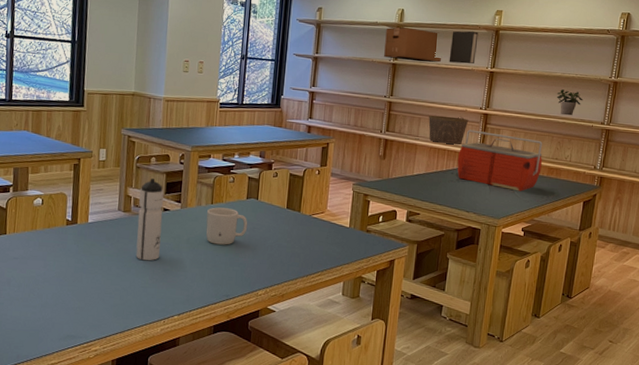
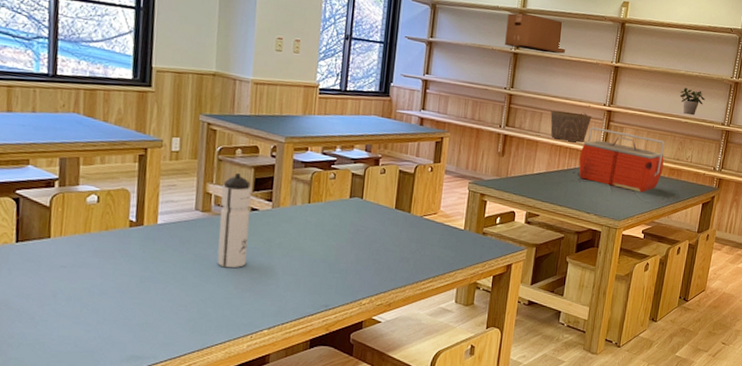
mug: present [205,207,248,245] -> none [301,207,351,250]
binder: present [449,31,479,64] -> none [573,21,604,58]

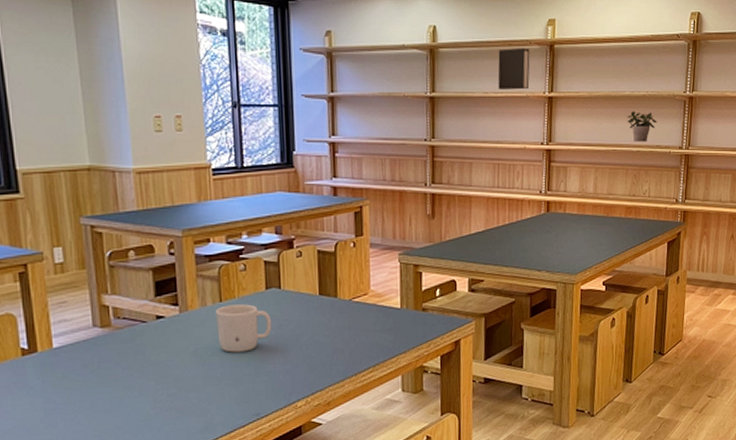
water bottle: present [217,173,252,268] -> none [118,279,161,387]
mug: none [301,207,351,250] -> present [216,304,272,353]
box: present [505,13,565,54] -> none [417,48,488,92]
basket: present [550,110,592,143] -> none [482,155,530,192]
binder: none [573,21,604,58] -> present [497,47,530,90]
cooler: present [579,126,665,193] -> none [521,170,618,239]

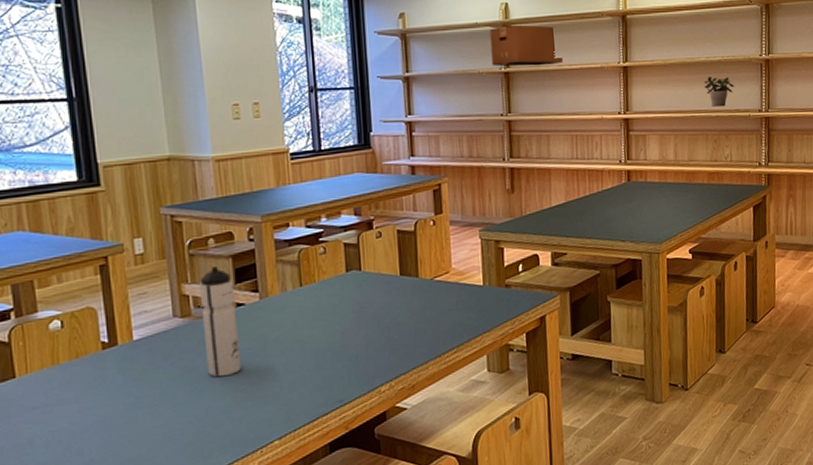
water bottle: none [118,279,161,387] -> present [198,267,242,377]
mug: present [216,304,272,353] -> none [296,287,354,338]
box: none [417,48,488,92] -> present [490,24,563,67]
binder: present [497,47,530,90] -> none [570,19,604,62]

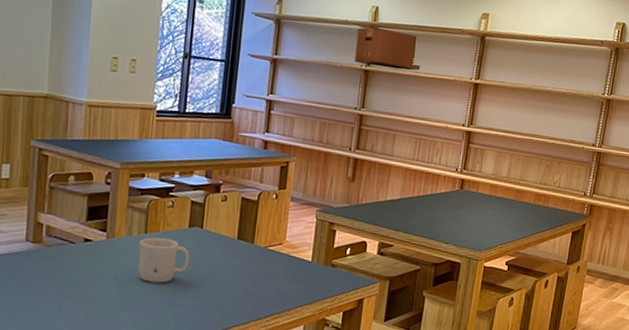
water bottle: present [198,267,242,377] -> none [48,202,85,304]
mug: none [296,287,354,338] -> present [137,237,190,283]
potted plant: present [703,77,735,108] -> none [546,106,575,136]

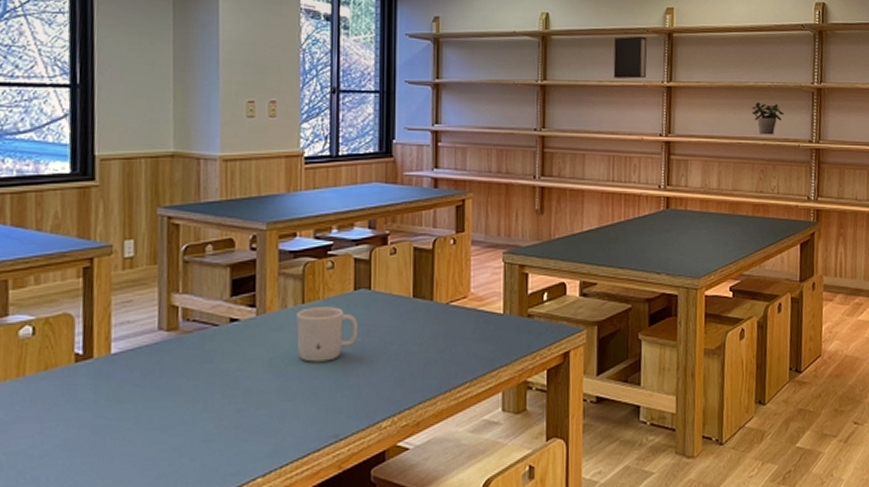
box: present [355,27,420,71] -> none [528,36,603,80]
binder: none [428,35,462,74] -> present [613,36,648,79]
potted plant: none [546,106,575,136] -> present [751,103,785,135]

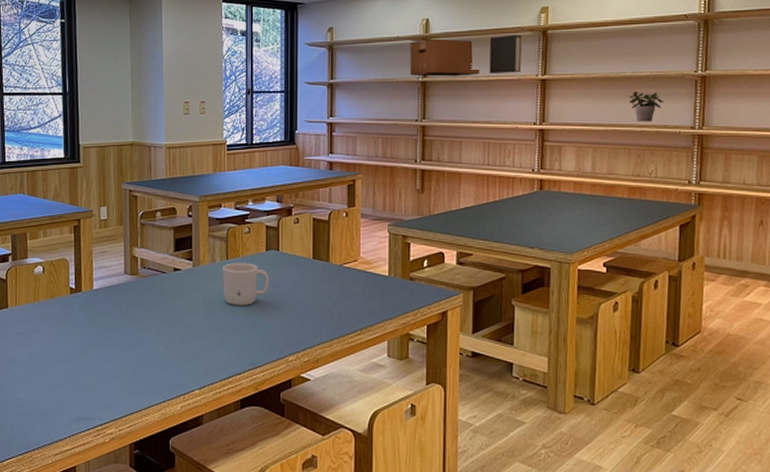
box: none [528,36,603,80] -> present [410,38,479,77]

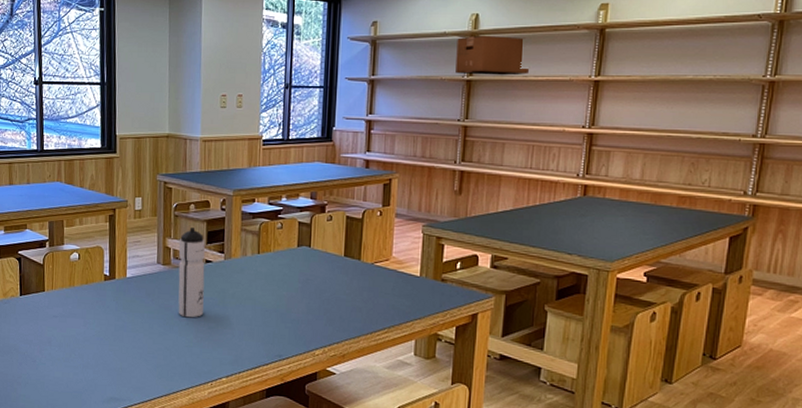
water bottle: none [146,236,174,329] -> present [178,228,205,318]
mug: present [223,263,270,306] -> none [253,257,300,299]
binder: present [489,34,522,73] -> none [539,32,577,73]
potted plant: present [628,92,664,122] -> none [687,96,726,129]

